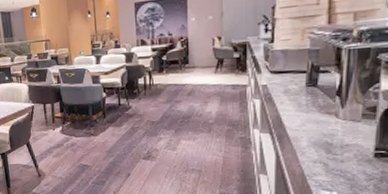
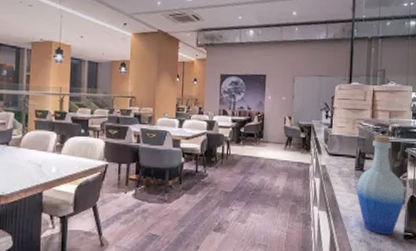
bottle: none [307,42,377,154] -> present [356,135,405,234]

